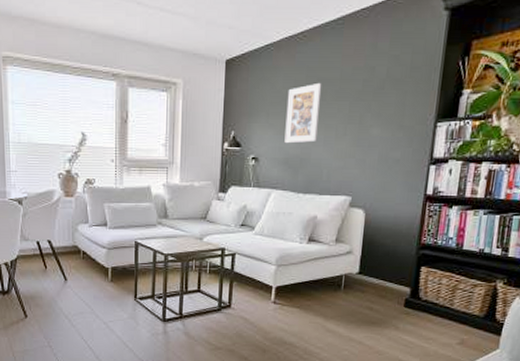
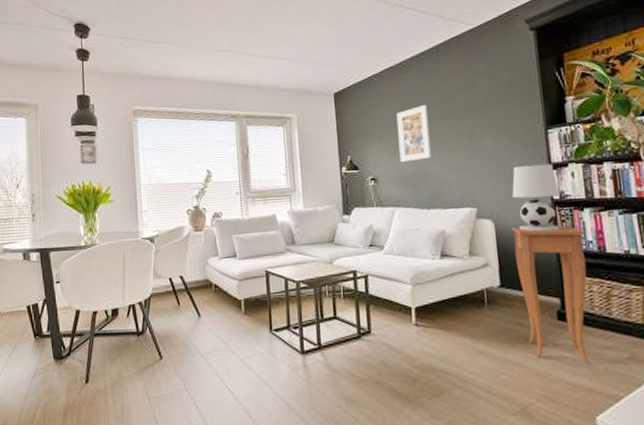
side table: none [374,218,448,347] -> present [512,225,590,365]
table lamp: none [388,158,434,225] -> present [512,163,560,232]

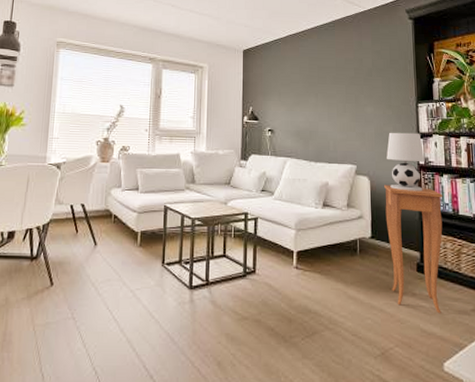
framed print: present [396,104,431,163] -> none [295,69,322,119]

